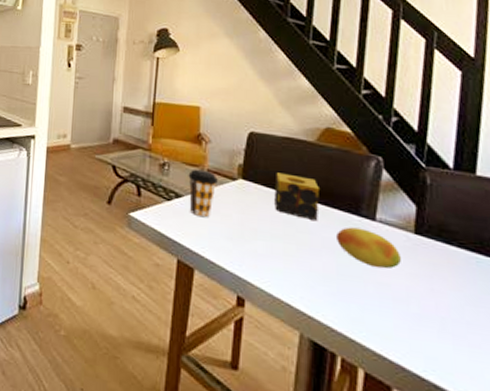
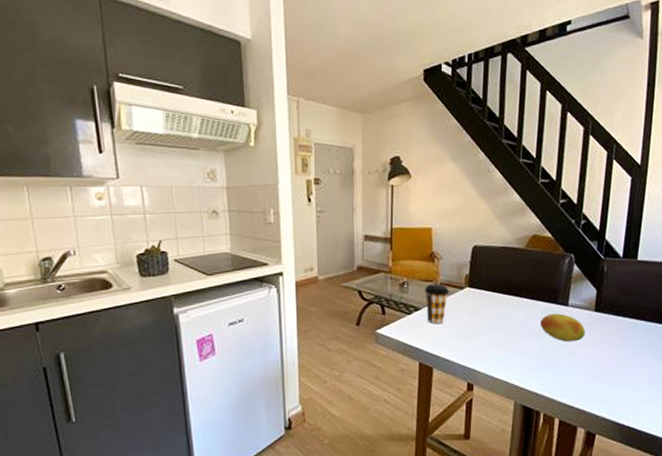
candle: present [274,172,321,220] -> none [494,277,529,313]

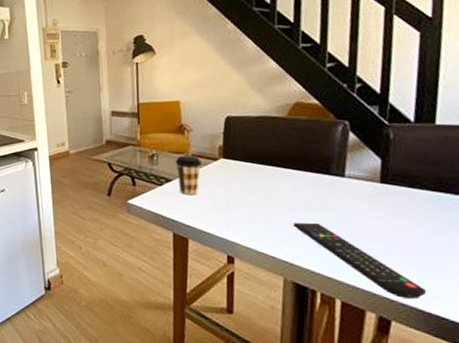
remote control: none [524,348,623,414] -> present [292,222,427,299]
fruit: present [541,313,585,342] -> none [310,185,369,217]

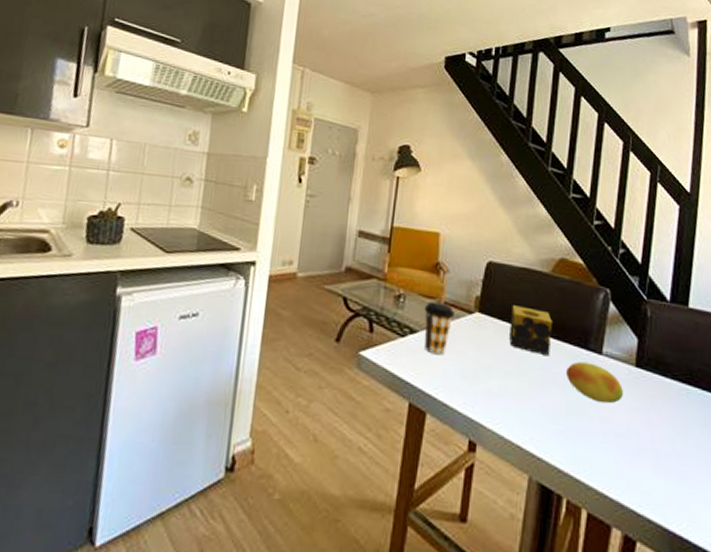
candle: none [252,148,294,184] -> present [509,305,553,355]
remote control: present [292,222,427,299] -> none [545,404,673,515]
fruit: none [310,185,369,217] -> present [567,361,623,404]

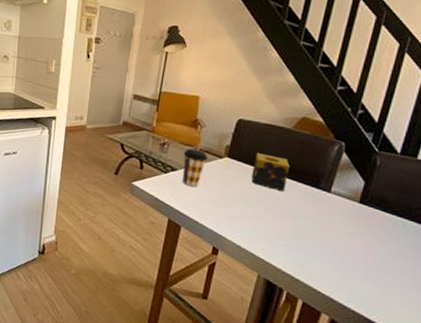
fruit: present [567,361,623,404] -> none [297,197,345,229]

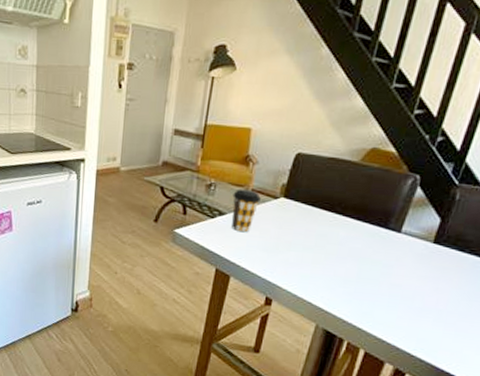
candle: present [251,153,291,191] -> none [310,191,356,233]

